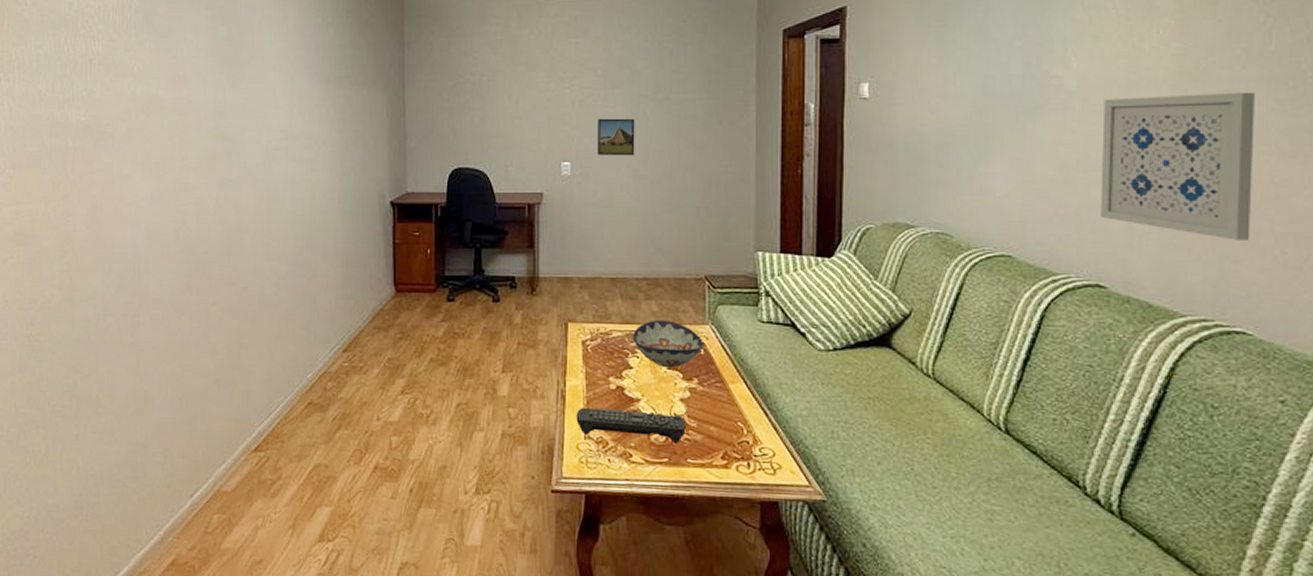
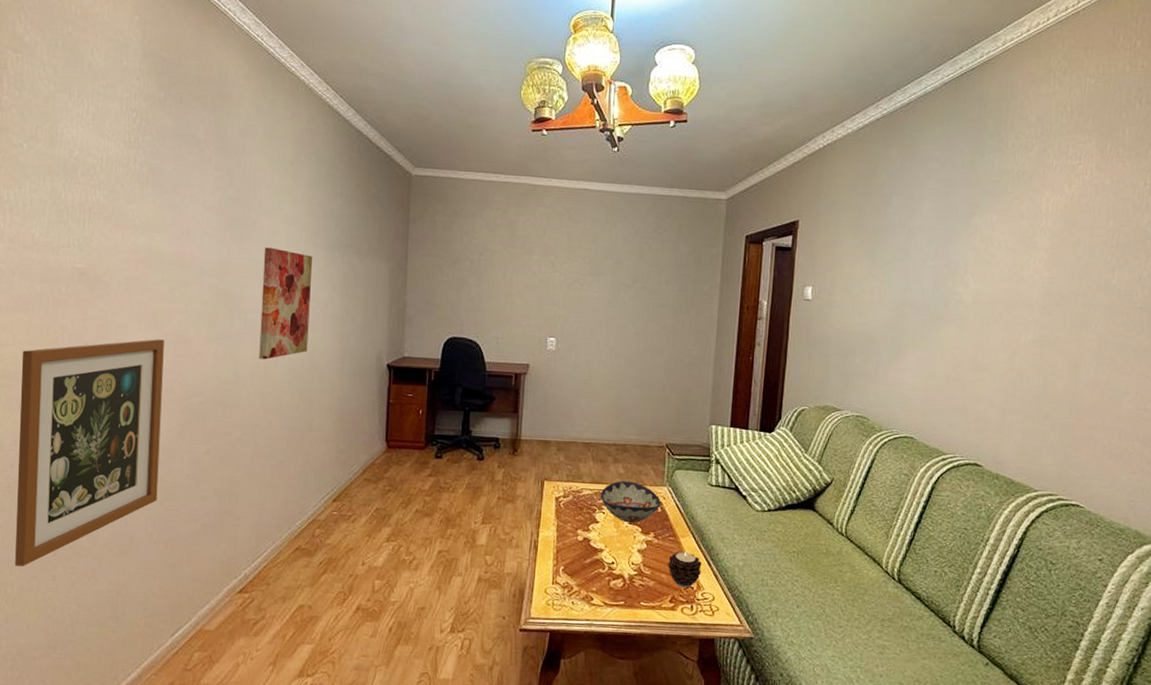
wall art: none [36,189,169,427] -> present [15,339,164,567]
wall art: none [258,85,308,203] -> present [259,247,313,360]
remote control: present [576,407,686,444] -> none [546,555,641,589]
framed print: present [597,118,635,156] -> none [579,301,615,336]
candle: none [717,399,757,442] -> present [668,551,702,588]
wall art: present [1100,92,1255,240] -> none [982,314,1099,433]

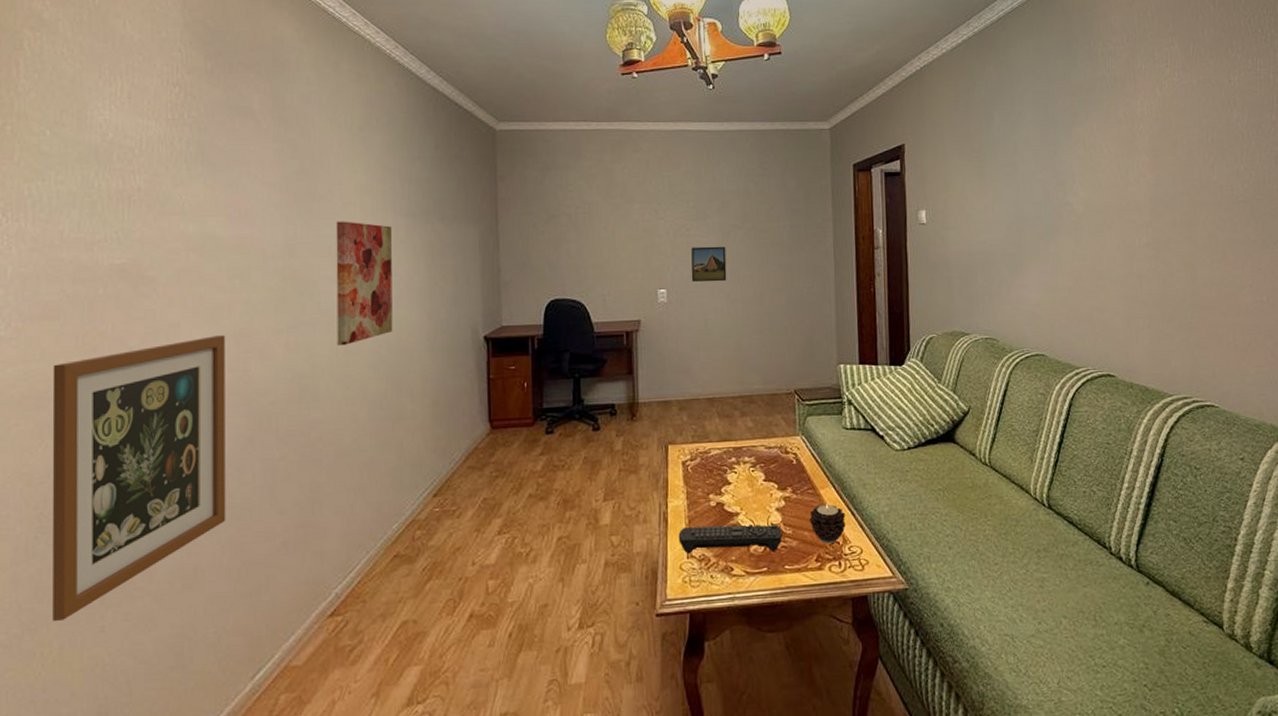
remote control: none [546,555,641,589] -> present [678,523,782,554]
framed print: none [579,301,615,336] -> present [691,246,727,282]
decorative bowl: present [600,481,662,524] -> none [729,434,796,481]

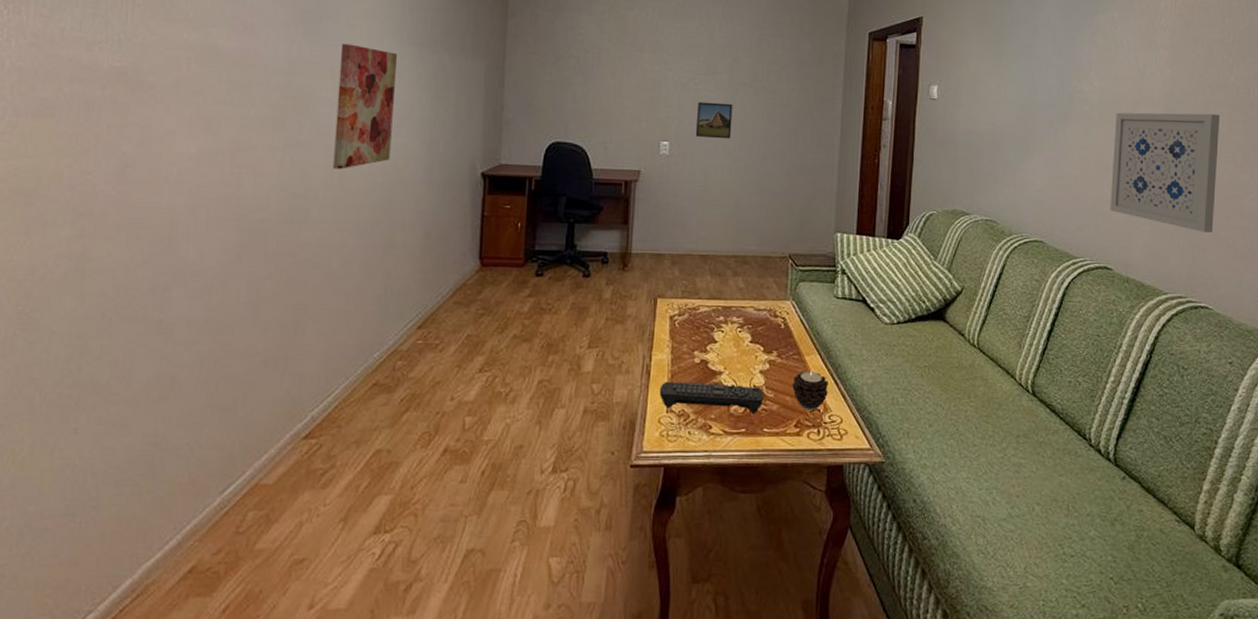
wall art: present [52,335,226,622] -> none [26,148,220,420]
wall art: none [1104,213,1212,332] -> present [1110,112,1220,233]

